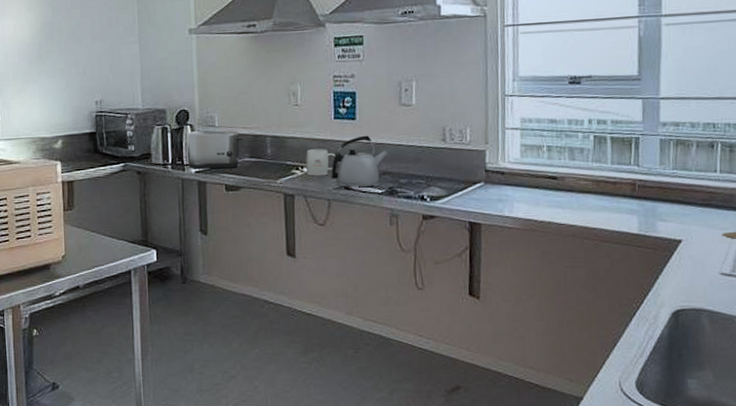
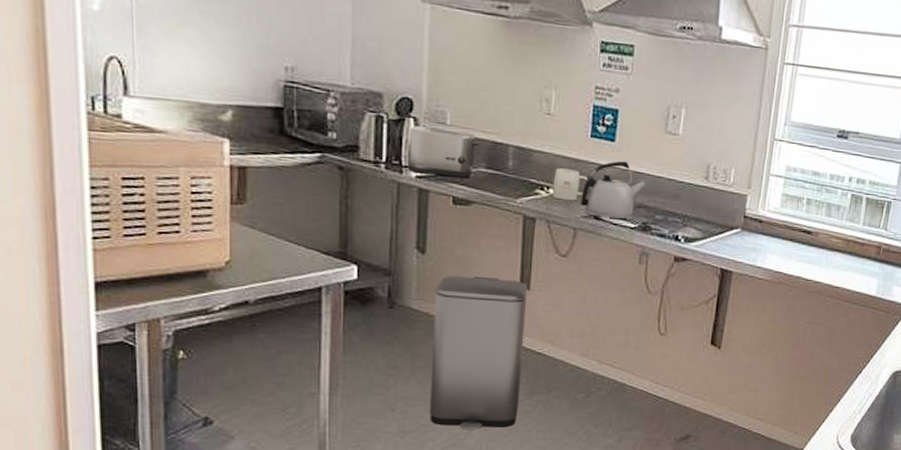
pedal bin: none [217,250,296,387] -> present [430,276,528,430]

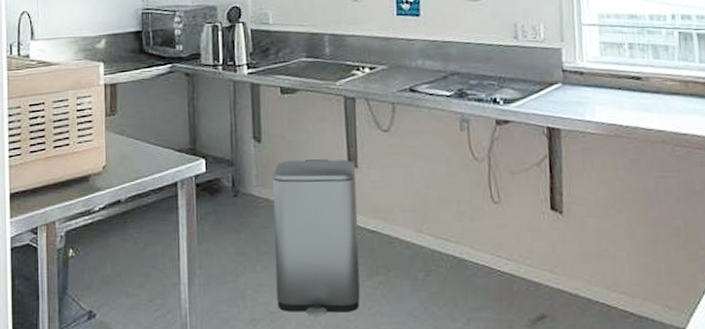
toaster: present [406,126,480,179] -> none [239,28,299,70]
mug: present [552,168,588,201] -> none [367,47,399,78]
kettle: present [579,160,647,221] -> none [394,32,456,90]

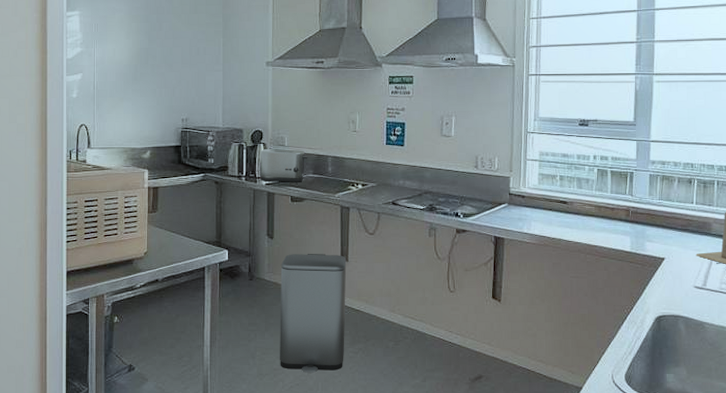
toaster: none [239,28,299,70] -> present [259,149,308,182]

